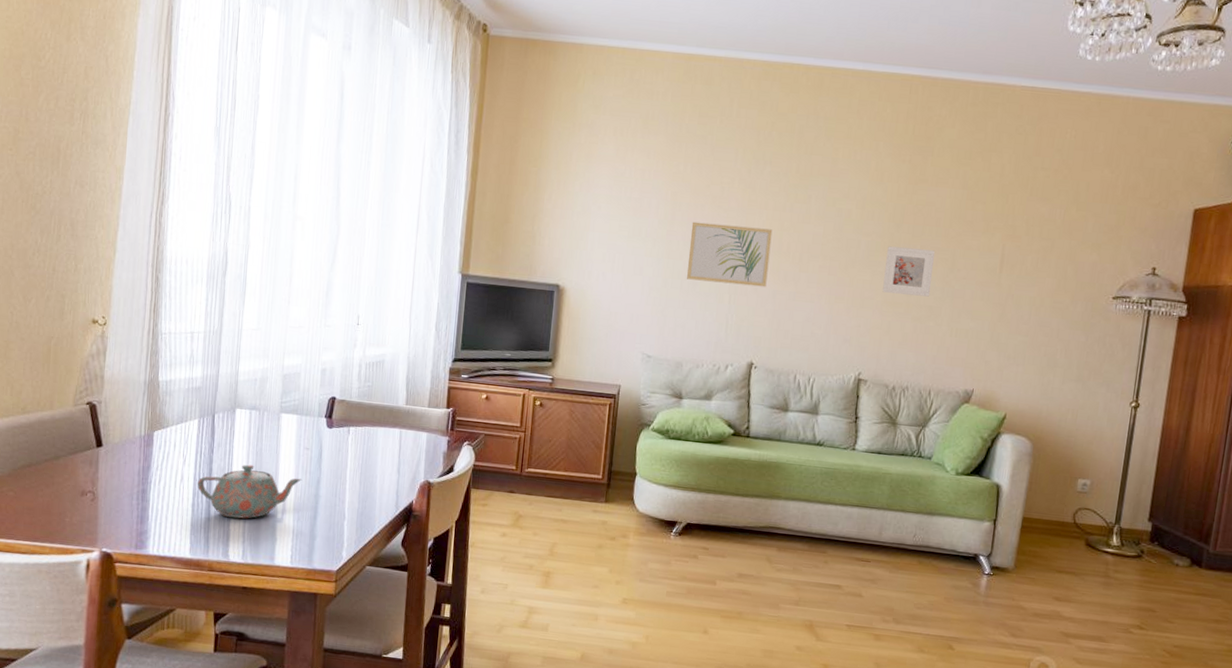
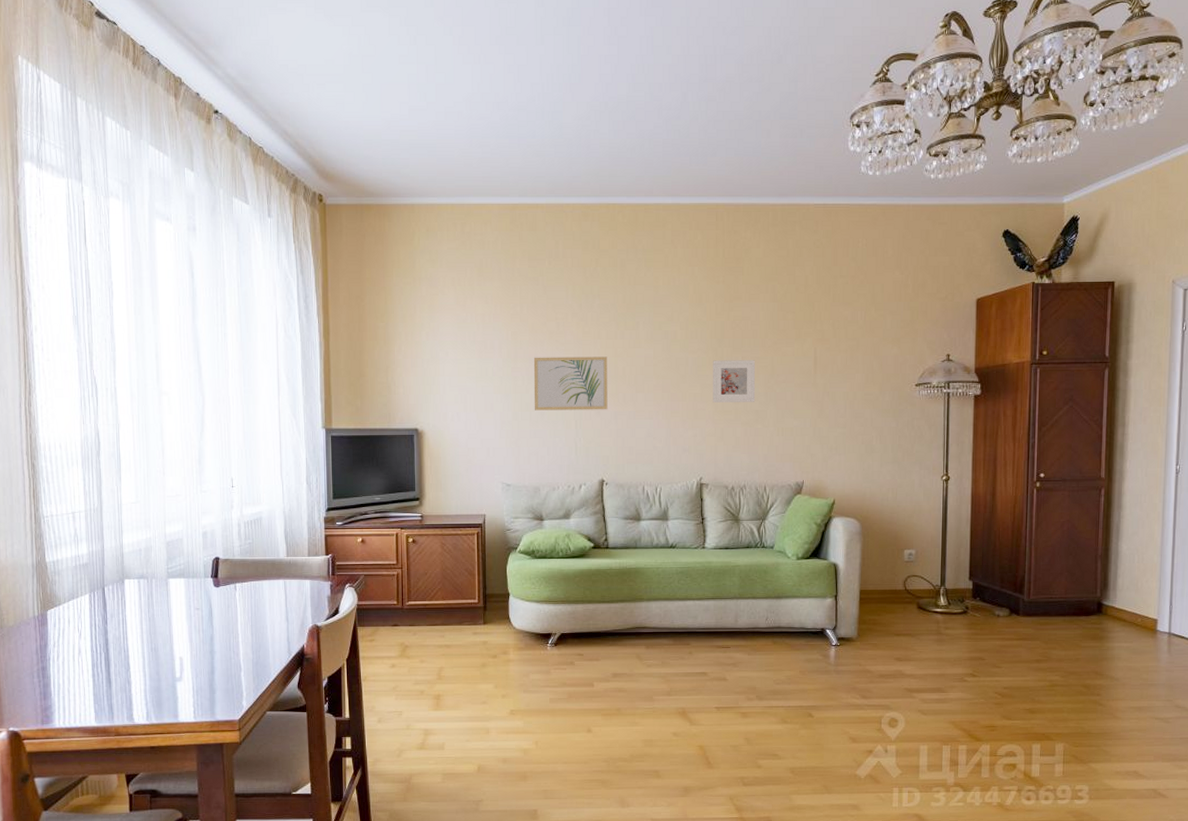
teapot: present [197,464,303,519] -> none [95,630,196,683]

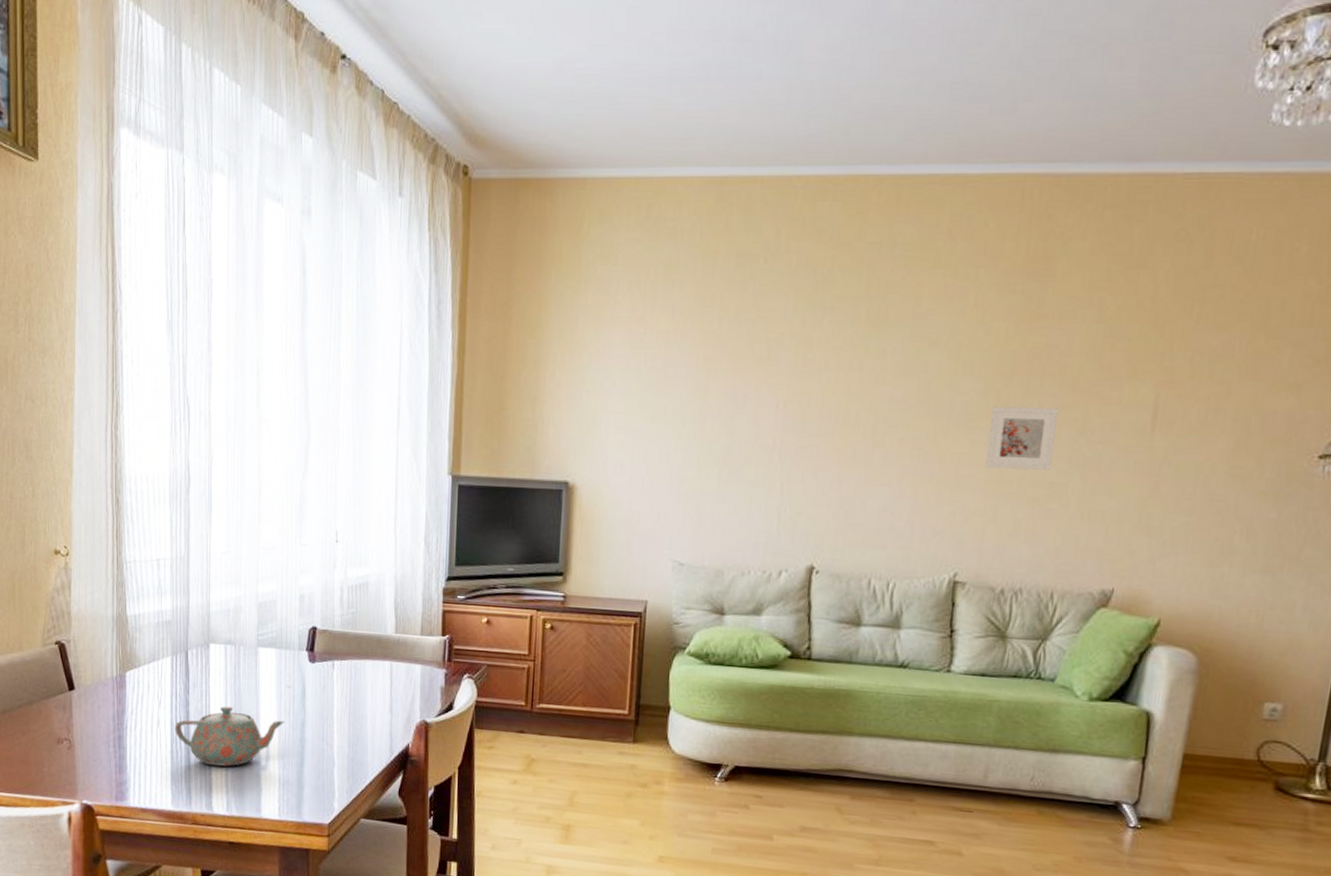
teapot: none [95,630,196,683] -> present [175,705,286,767]
wall art: present [533,356,608,411] -> none [726,392,836,470]

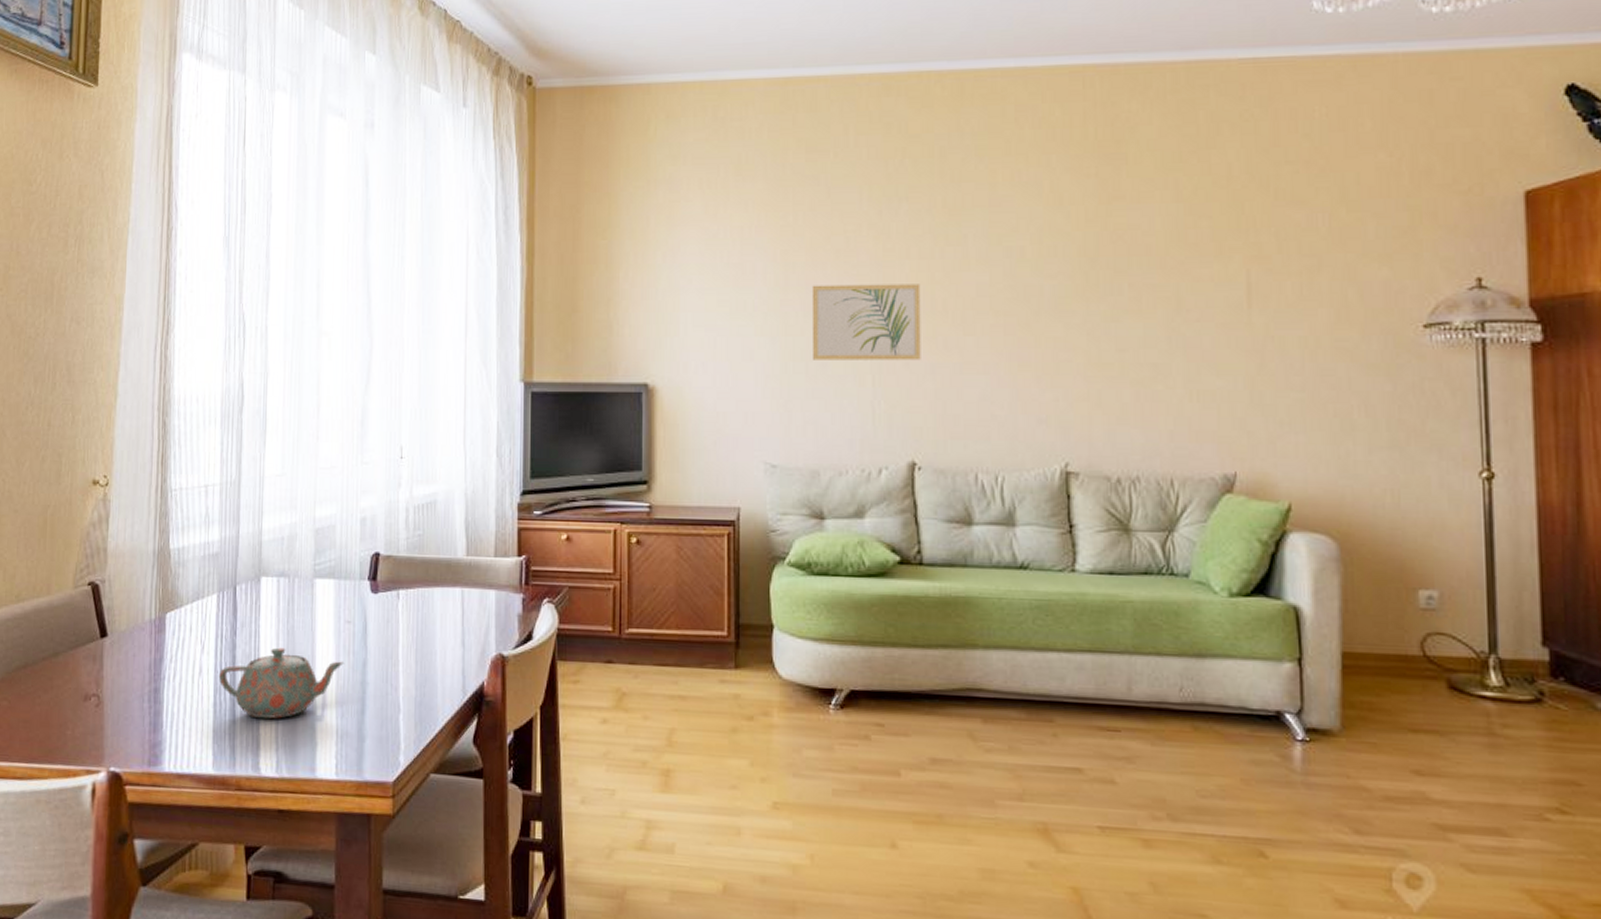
wall art: none [726,392,836,470] -> present [811,284,921,360]
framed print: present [985,406,1060,470] -> none [1082,288,1152,351]

